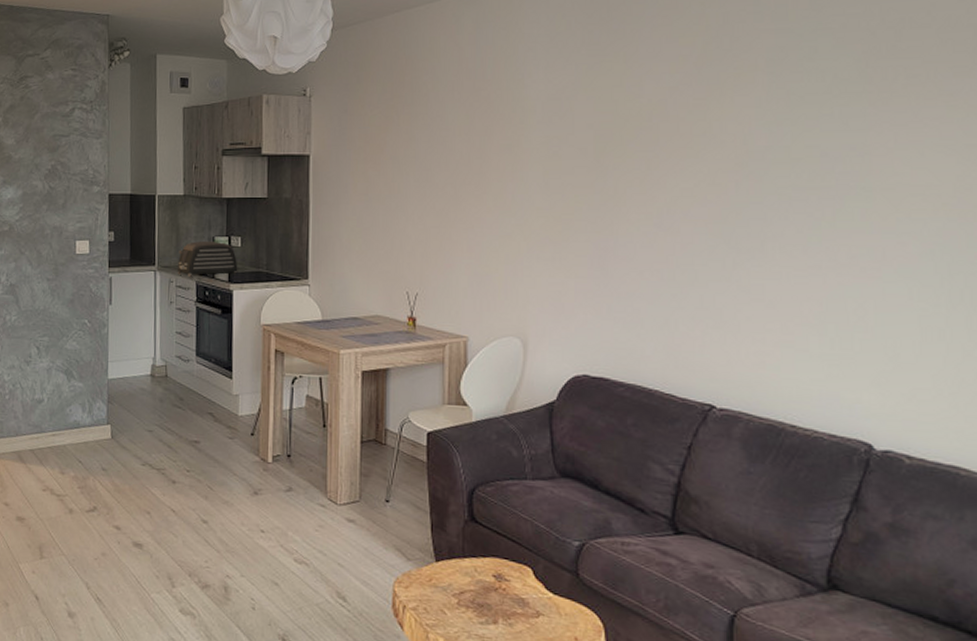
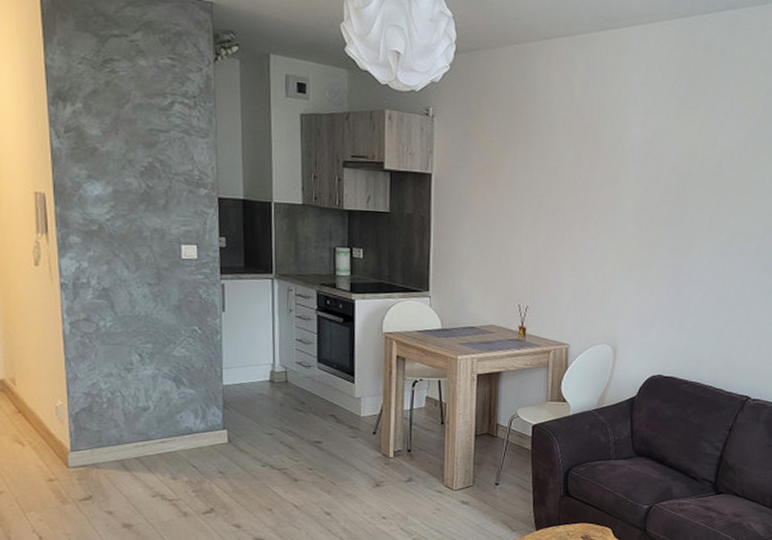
toaster: present [178,241,238,278] -> none [297,251,360,287]

